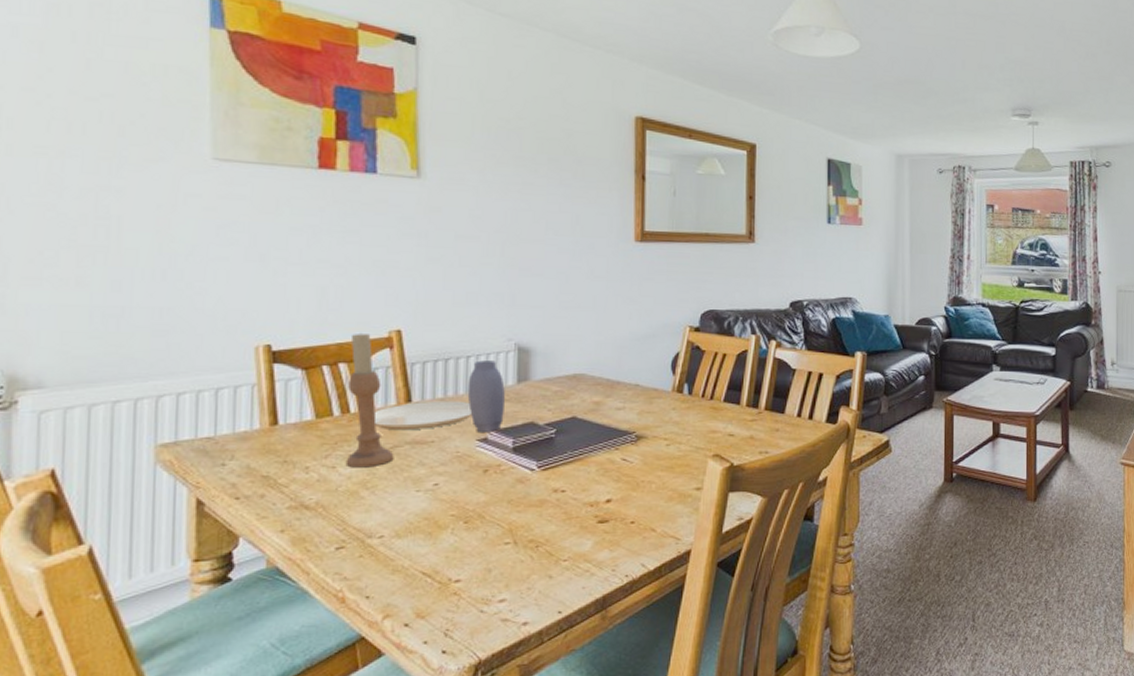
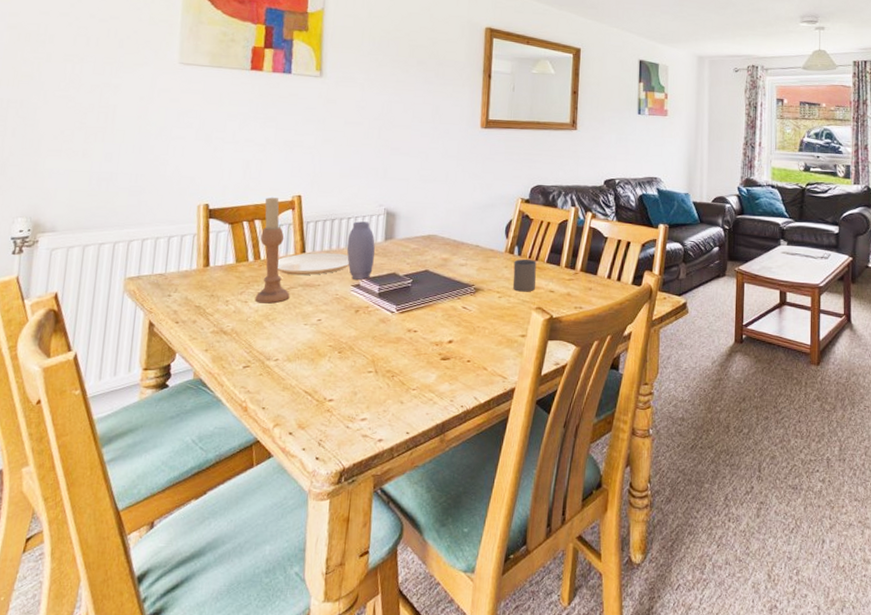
cup: none [683,398,712,437] -> present [512,258,537,292]

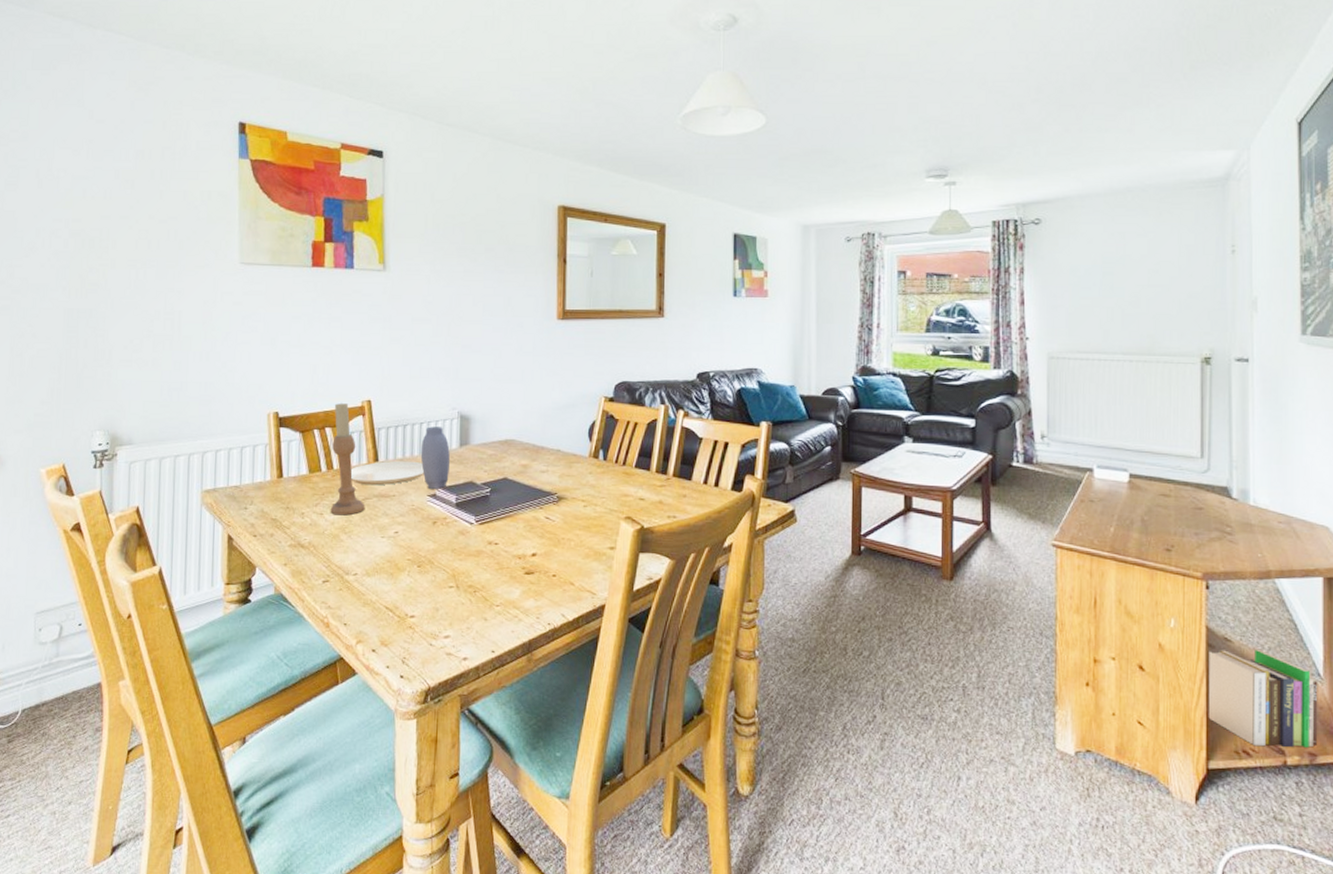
cup: present [512,258,537,292] -> none [598,463,624,500]

